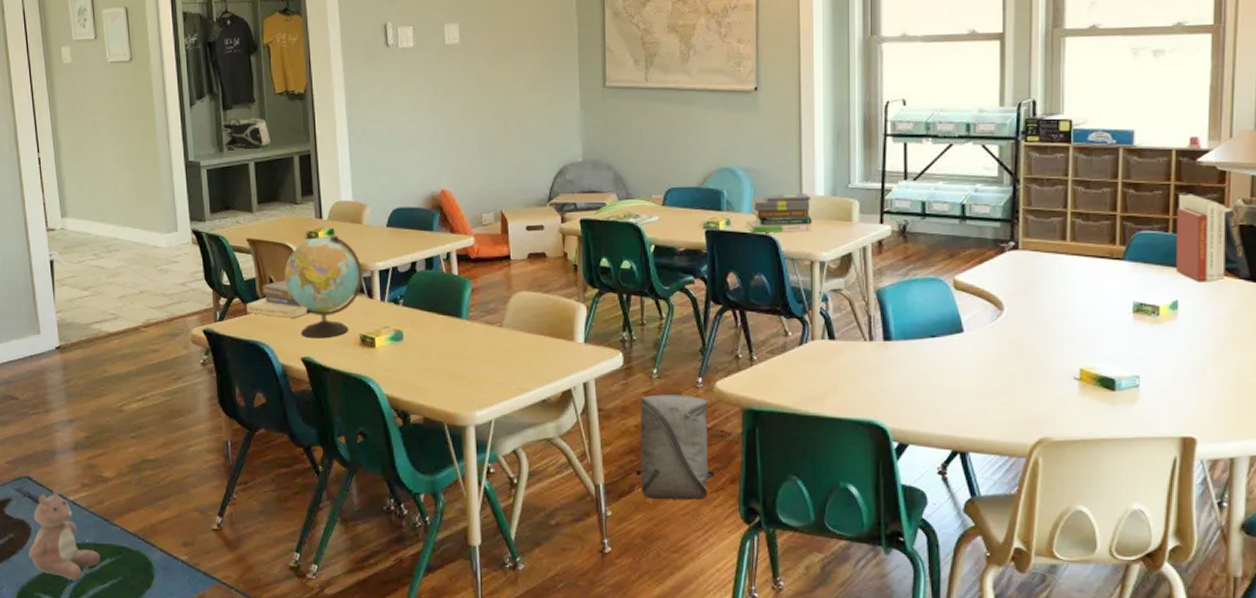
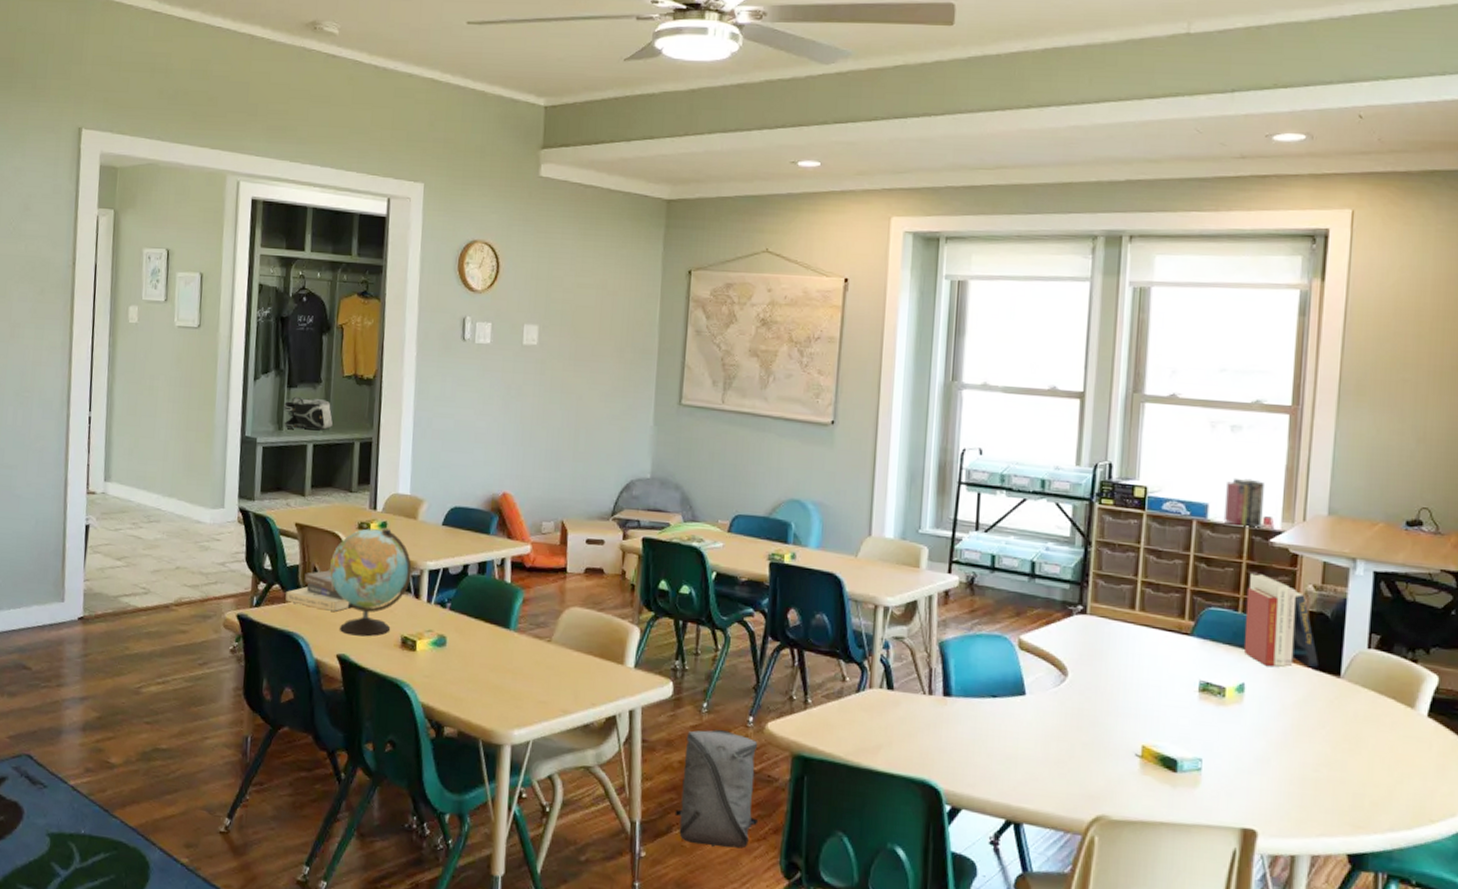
stuffed animal: present [28,485,101,581] -> none [16,767,95,875]
books: present [745,192,812,234] -> none [811,531,879,575]
books: none [1150,101,1190,150] -> present [1223,477,1264,528]

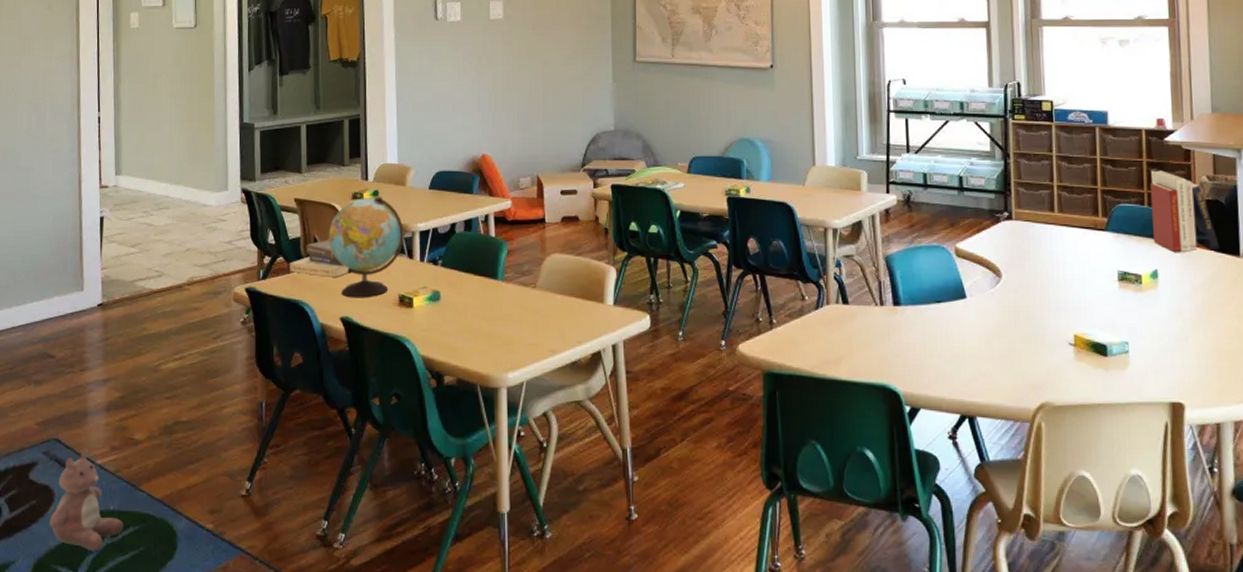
stuffed animal: none [16,767,95,875] -> present [49,448,124,552]
backpack: present [283,396,333,431] -> none [276,82,323,114]
backpack: present [674,729,759,849] -> none [661,356,739,466]
books: present [1223,477,1264,528] -> none [1120,86,1157,129]

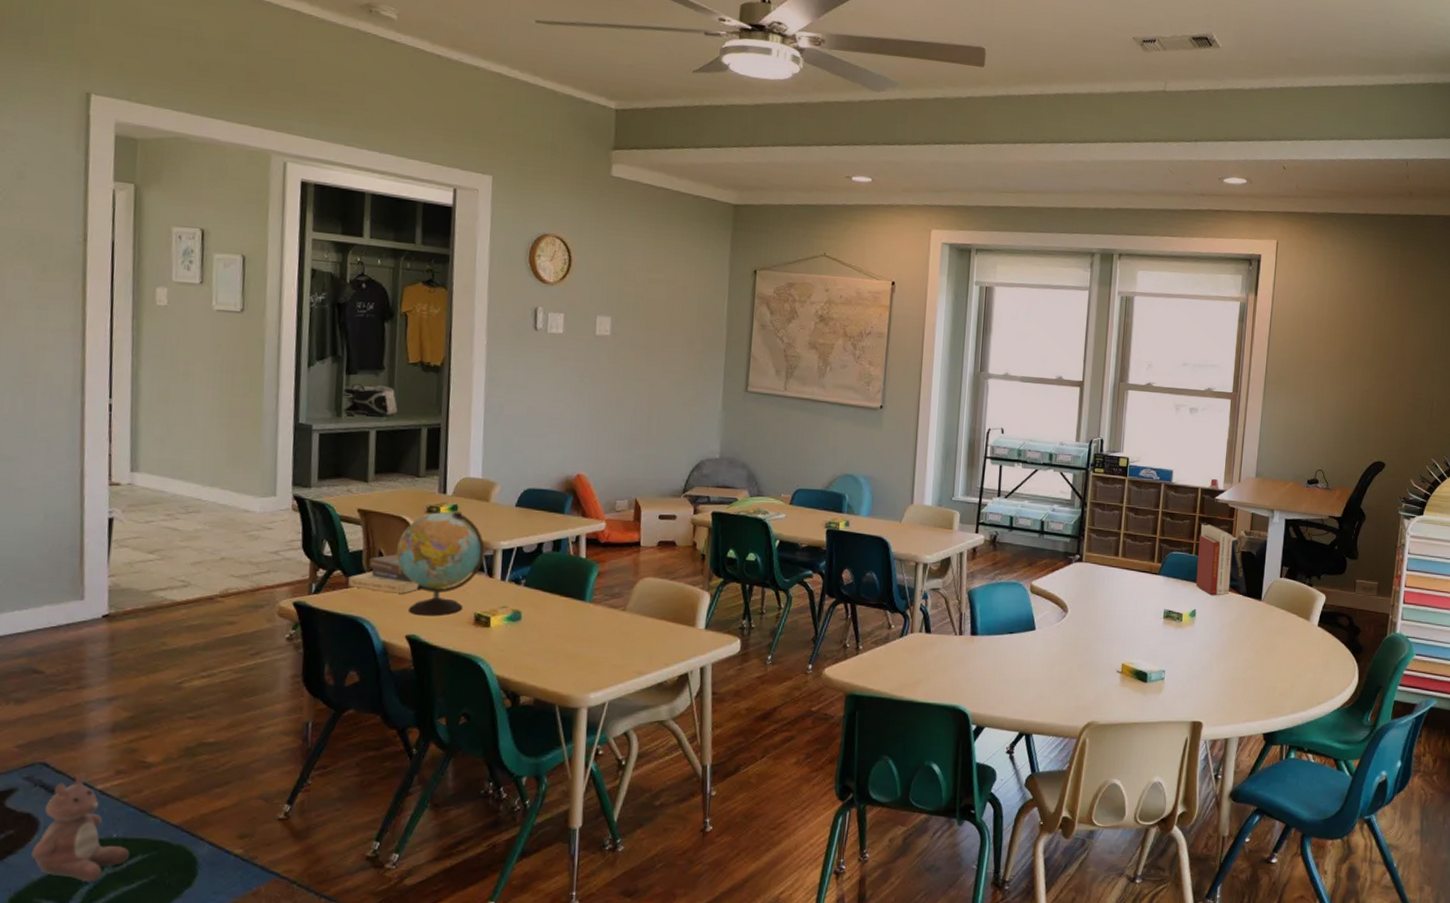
backpack: none [276,82,323,114] -> present [341,383,397,418]

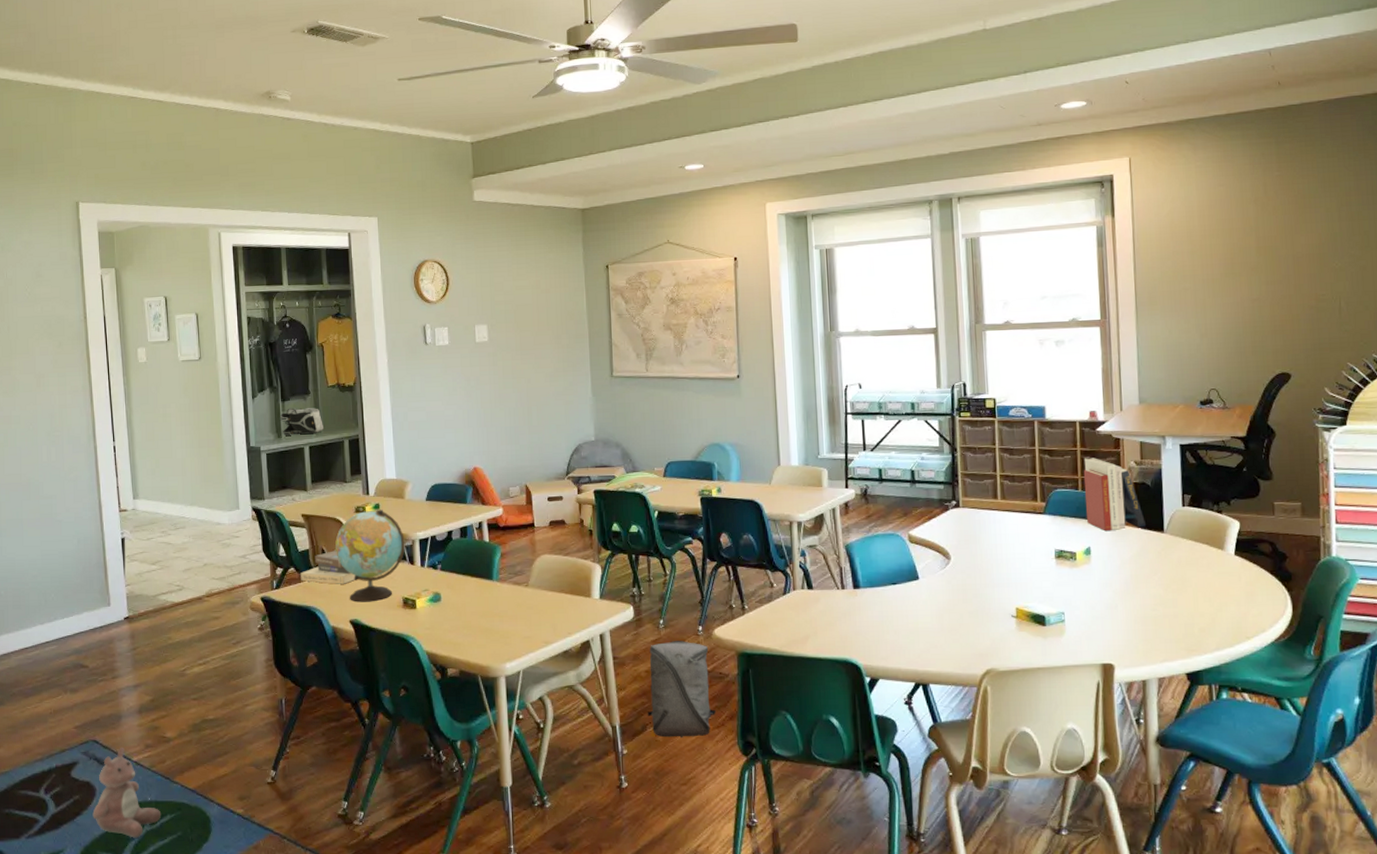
backpack: none [742,678,817,780] -> present [647,641,717,738]

